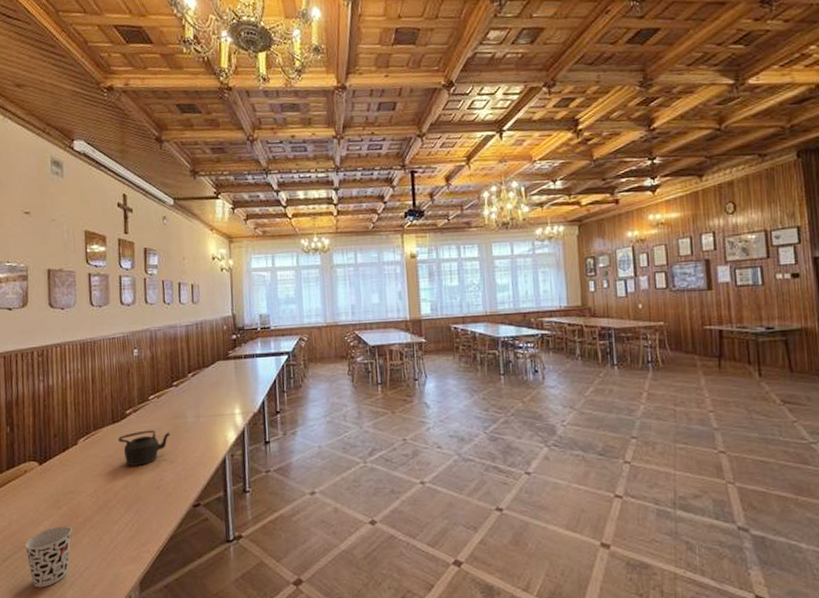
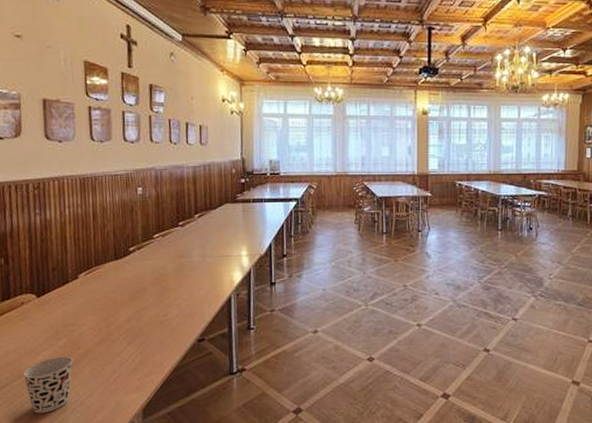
teapot: present [117,430,170,466] -> none [120,267,175,302]

